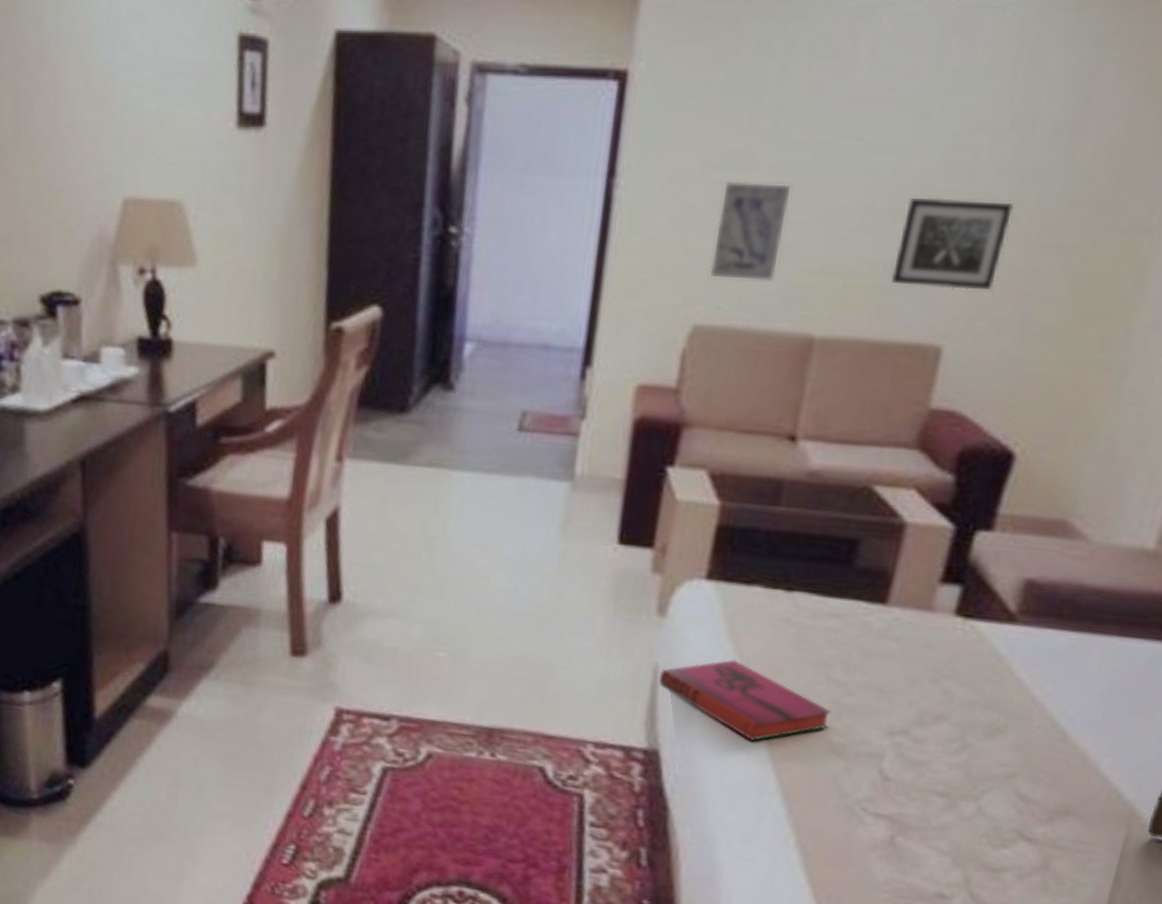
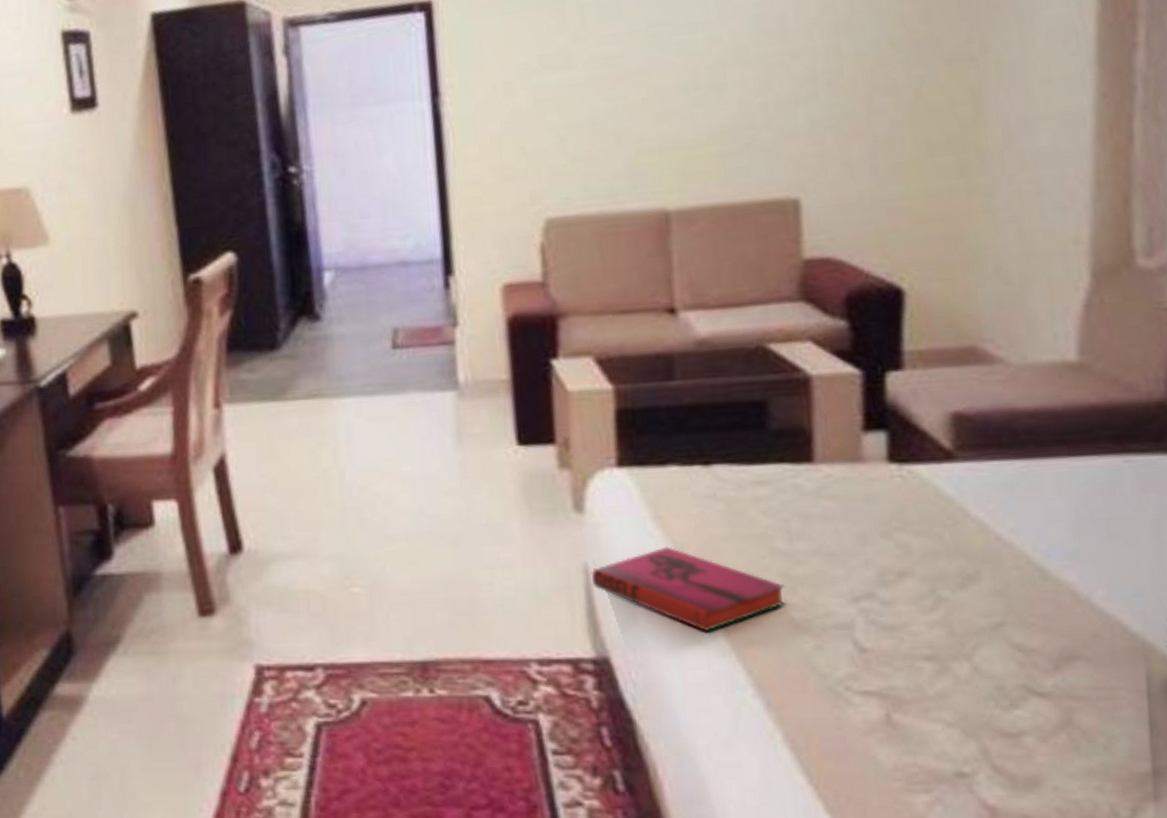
wall art: present [710,181,790,282] -> none [547,76,616,171]
wall art: present [891,197,1014,290] -> none [729,56,835,147]

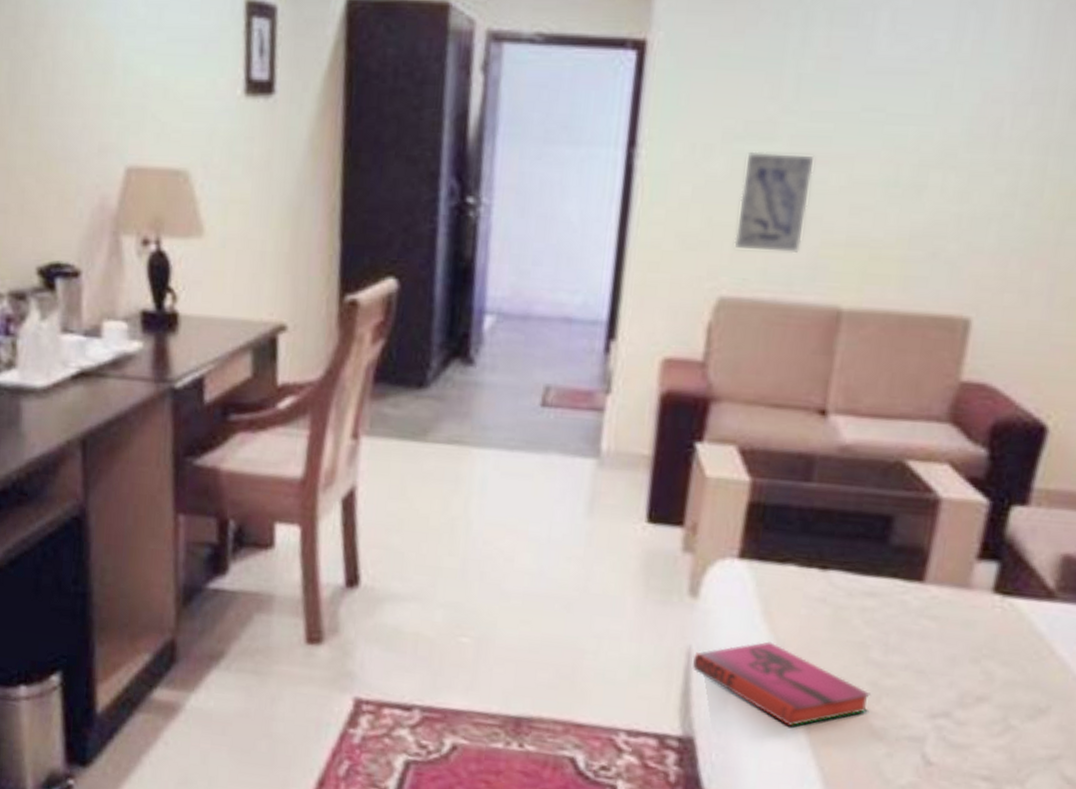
wall art: none [547,76,616,171] -> present [734,151,813,254]

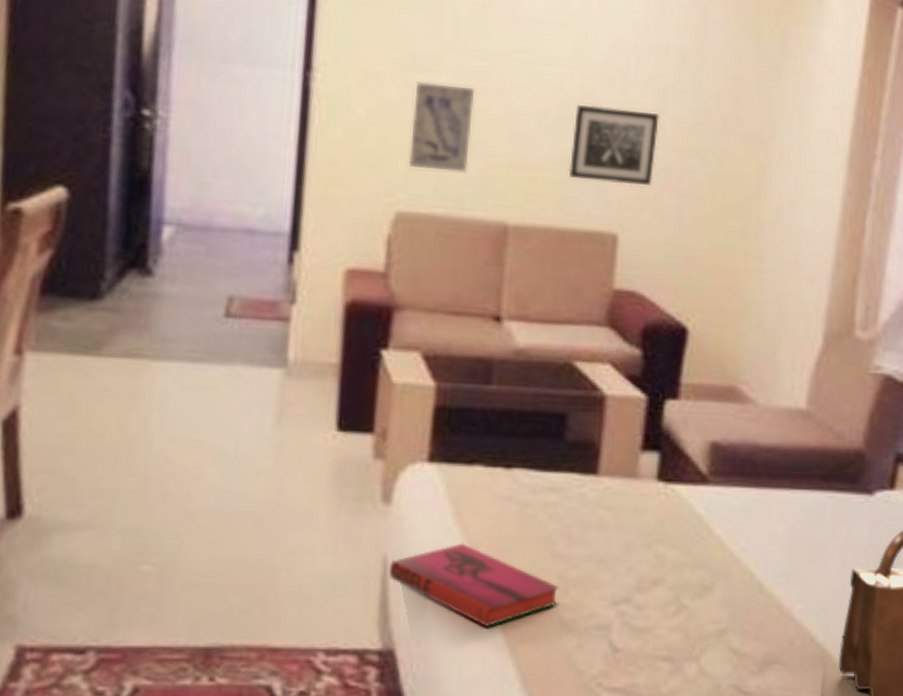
wall art: none [917,169,1038,261] -> present [568,105,660,185]

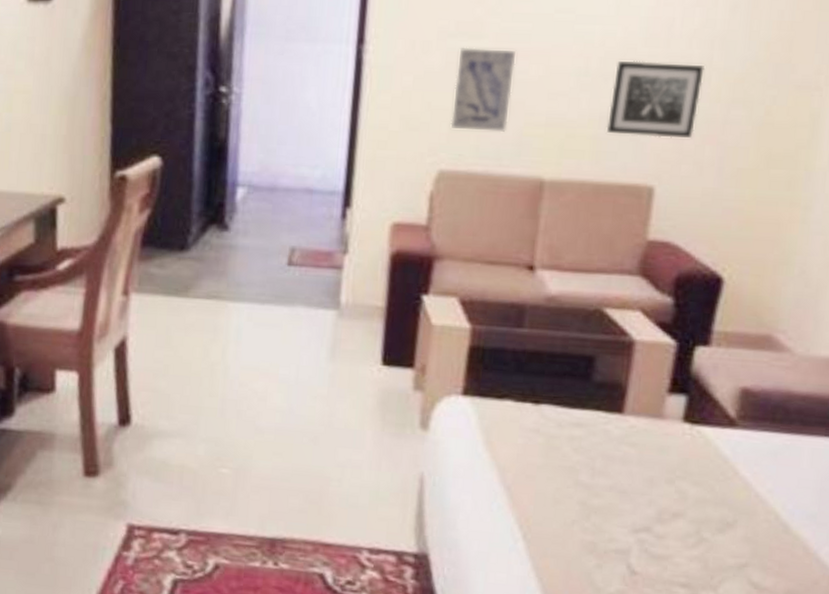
hardback book: present [389,543,560,628] -> none [425,467,582,543]

